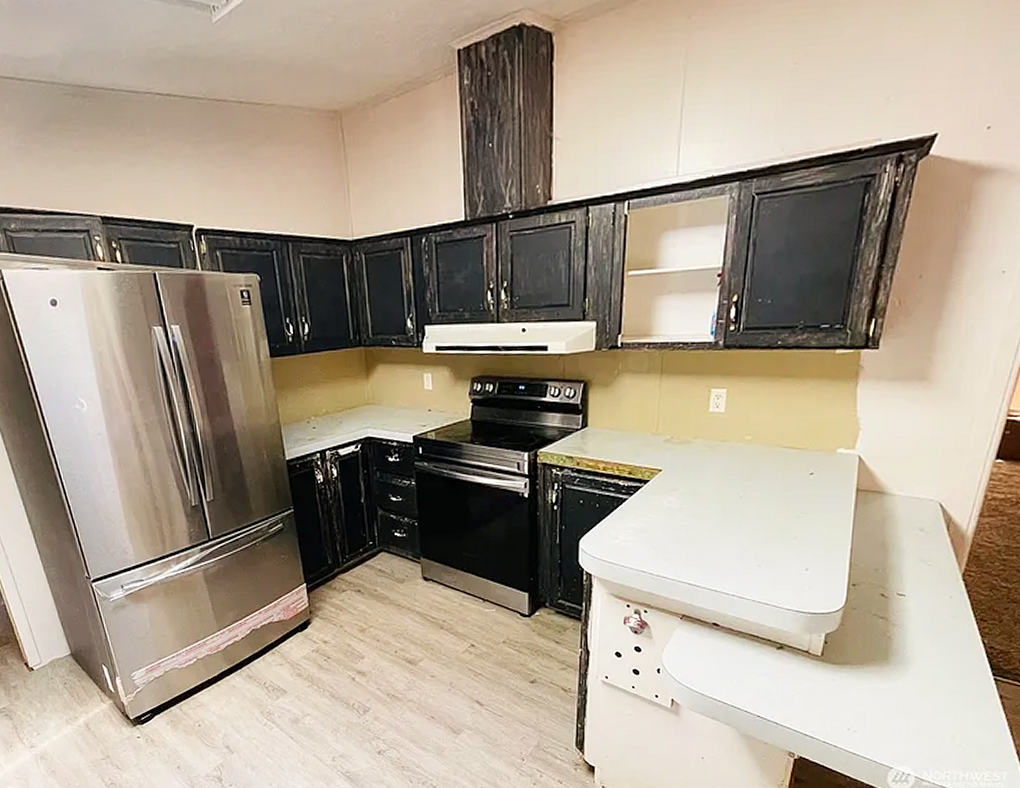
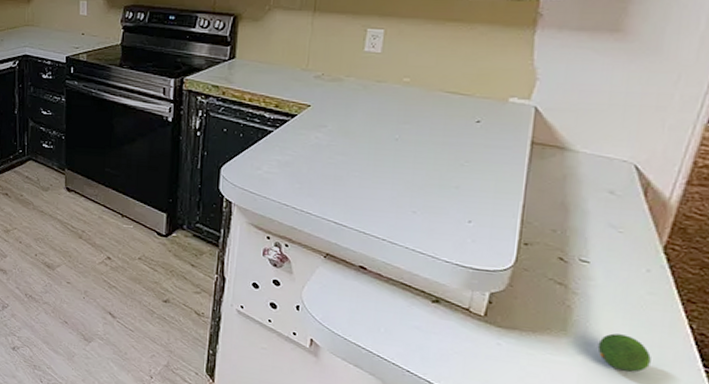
fruit: none [912,657,954,688] -> present [597,333,651,372]

